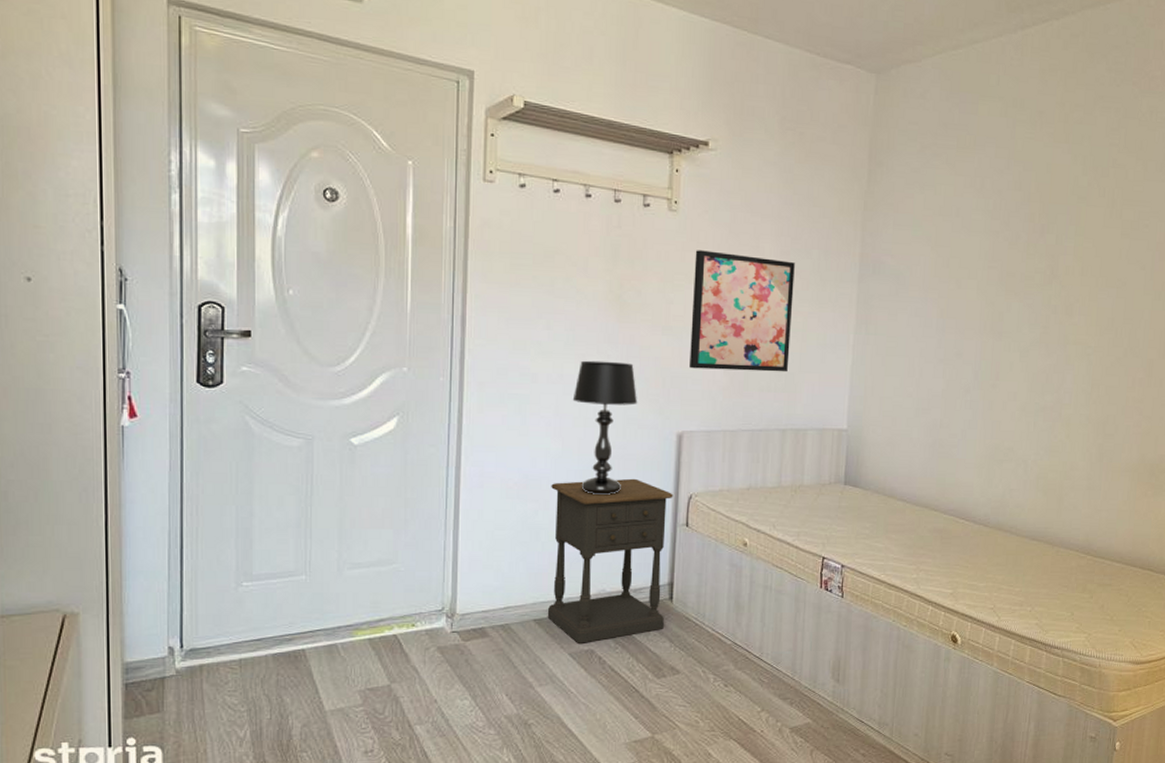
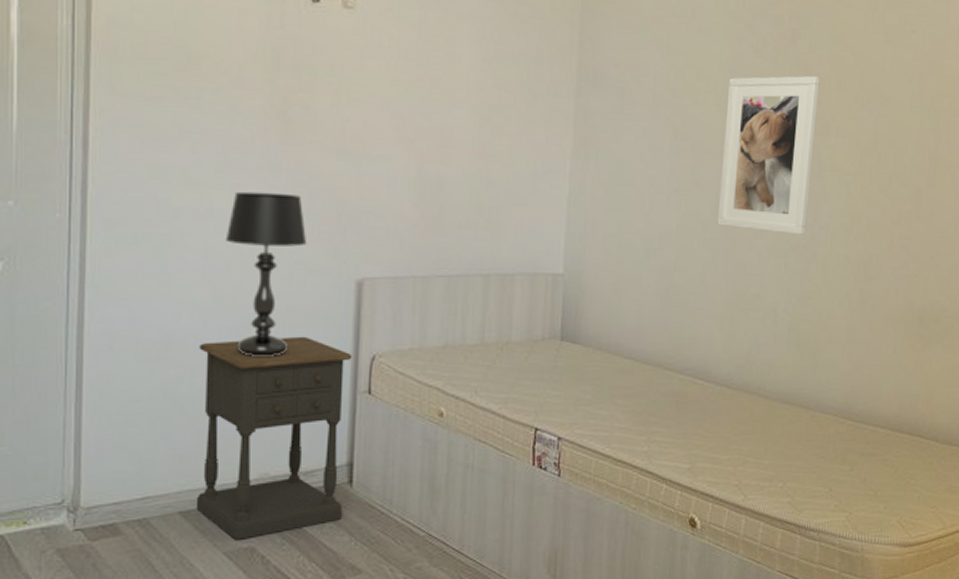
wall art: present [690,250,795,372] -> none [371,56,499,206]
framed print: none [976,264,1065,398] -> present [717,75,820,235]

